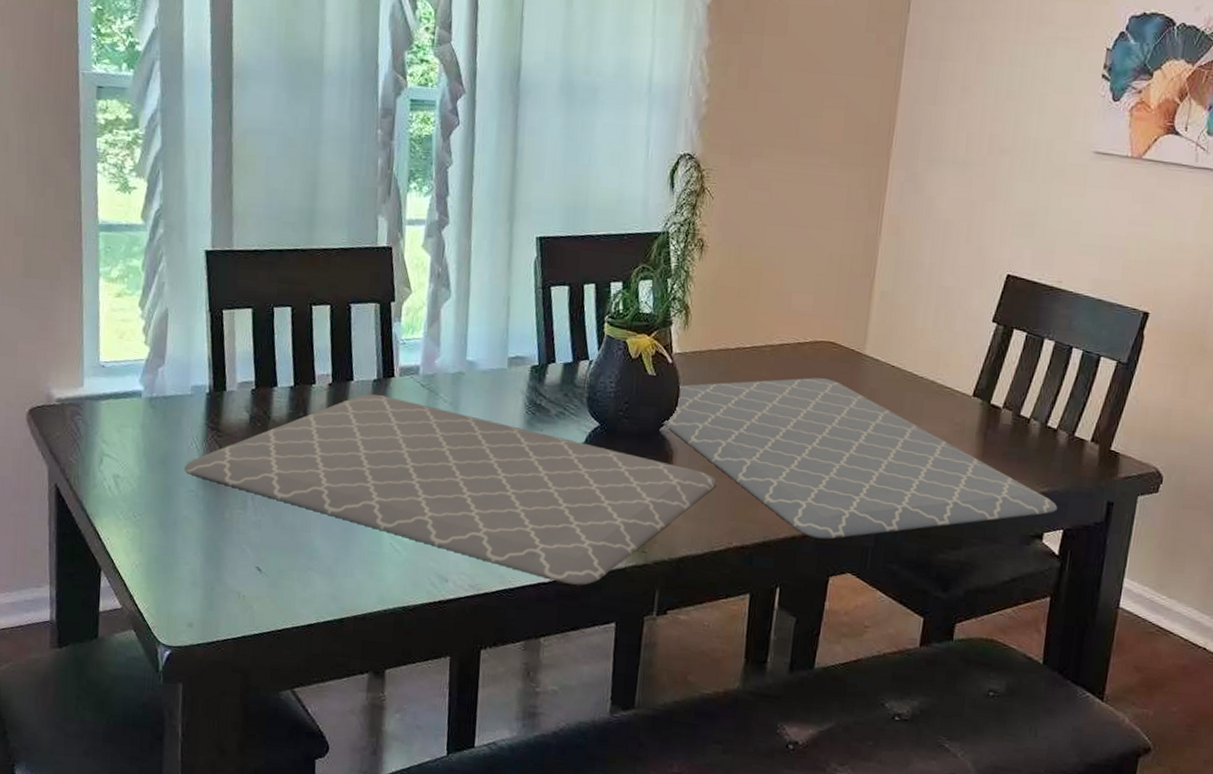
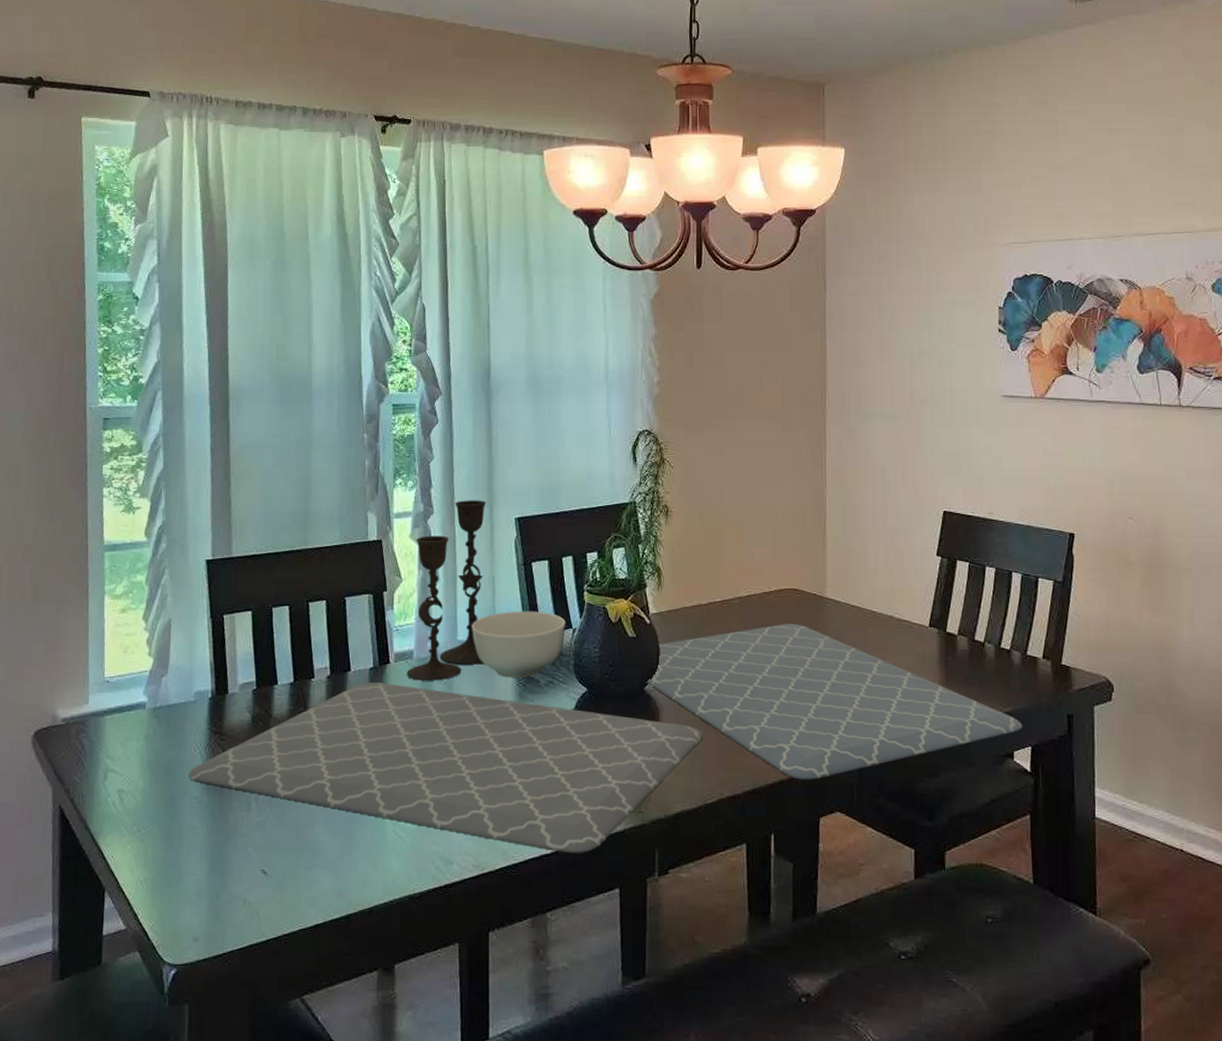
candlestick: none [411,212,507,400] -> present [406,500,487,681]
bowl: none [482,336,583,406] -> present [472,611,566,678]

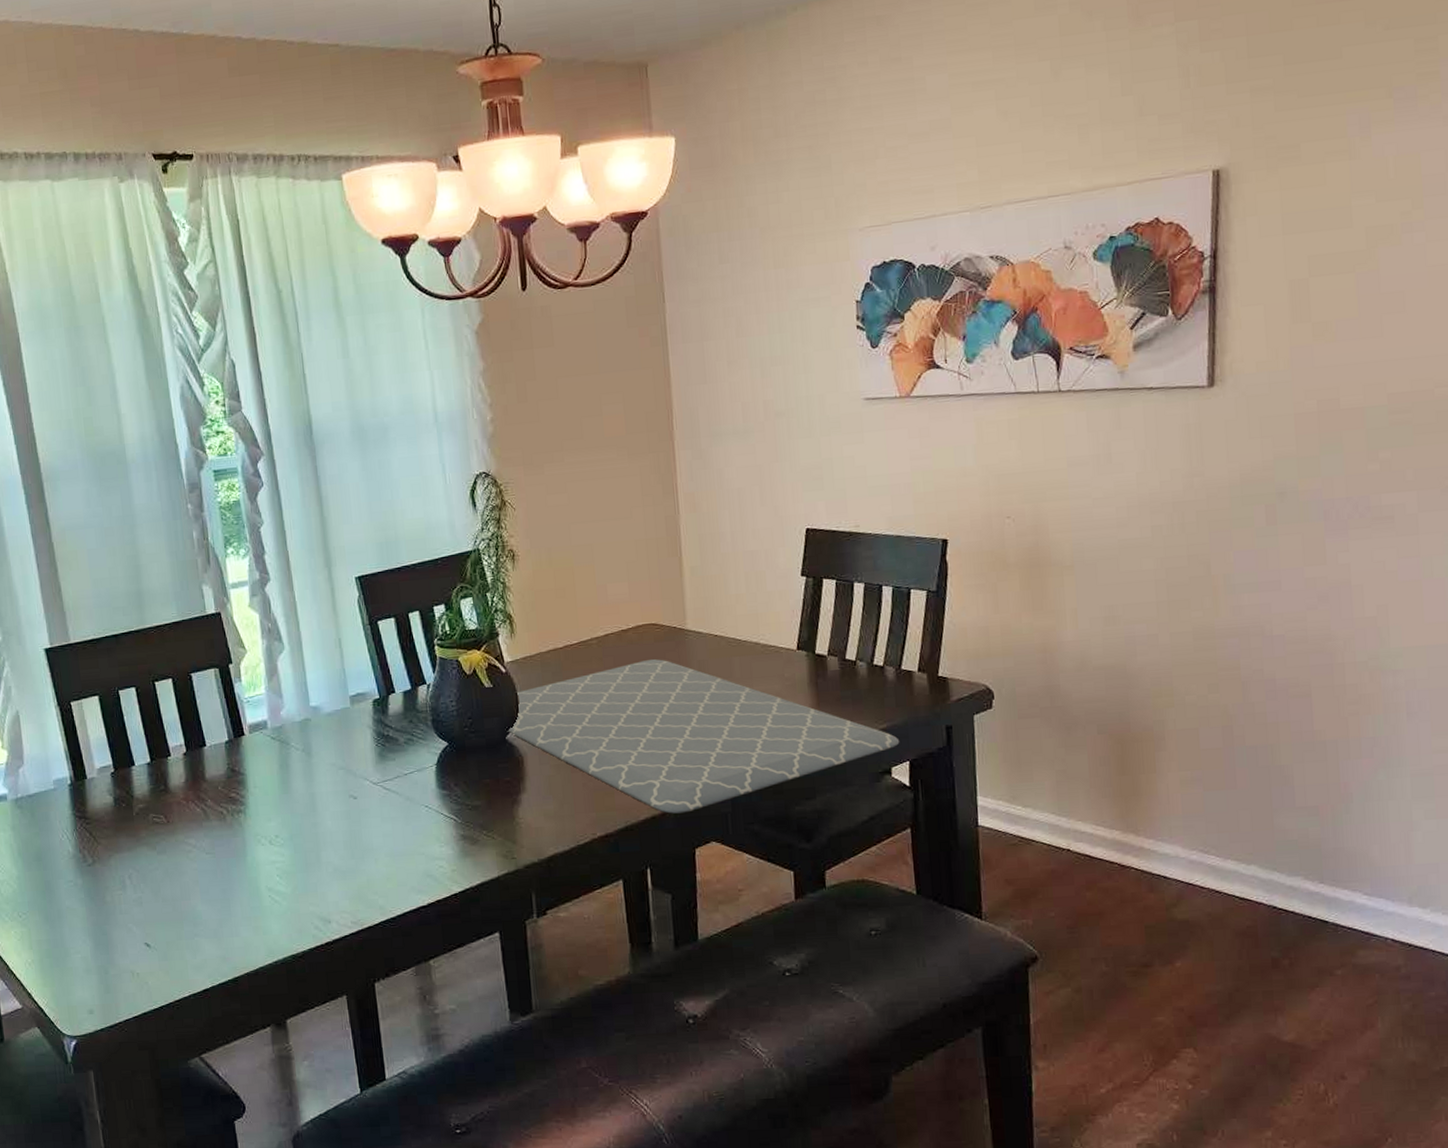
placemat: present [189,683,703,854] -> none [60,754,570,904]
candlestick: present [406,500,487,681] -> none [255,562,339,750]
bowl: present [472,611,566,678] -> none [323,670,420,739]

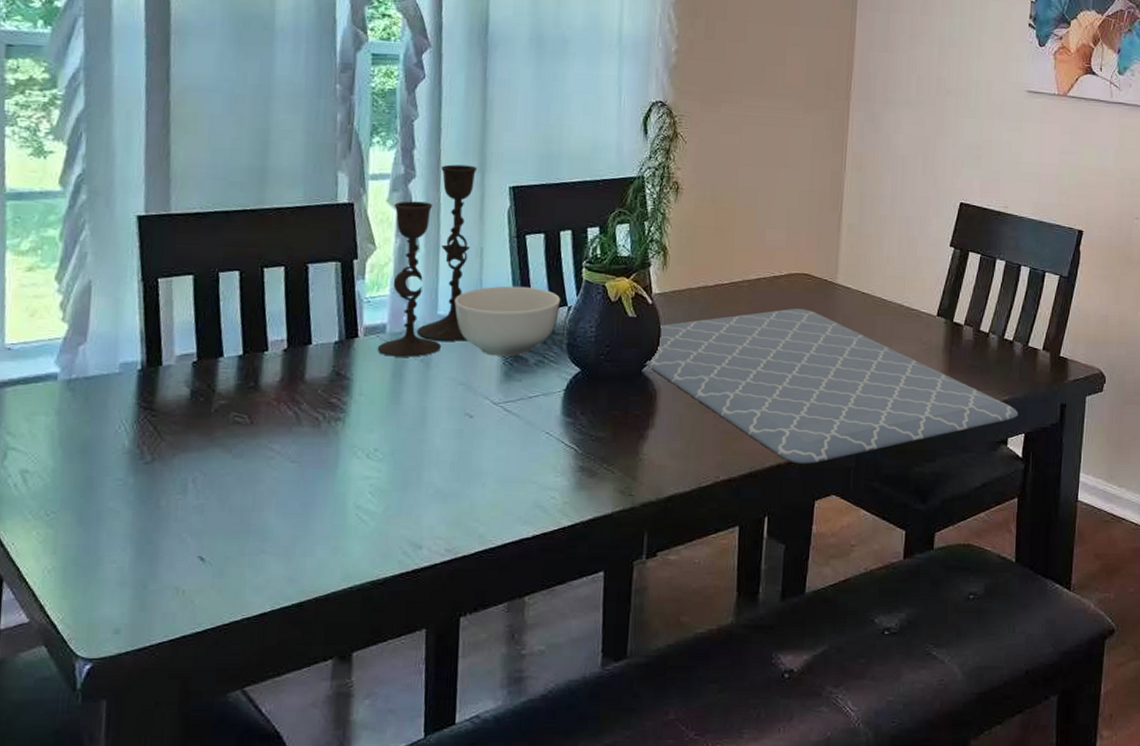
candlestick: none [255,562,339,750] -> present [377,164,478,357]
bowl: none [323,670,420,739] -> present [455,286,561,356]

